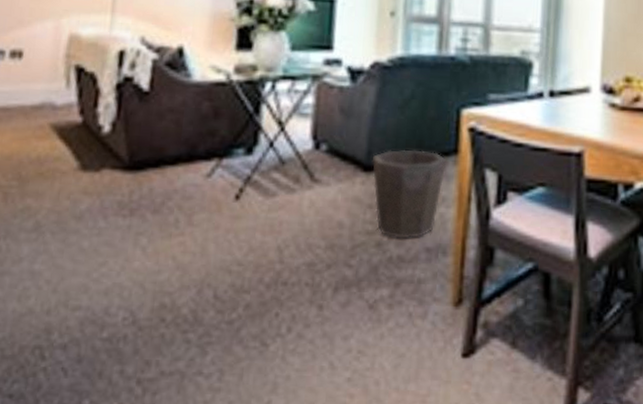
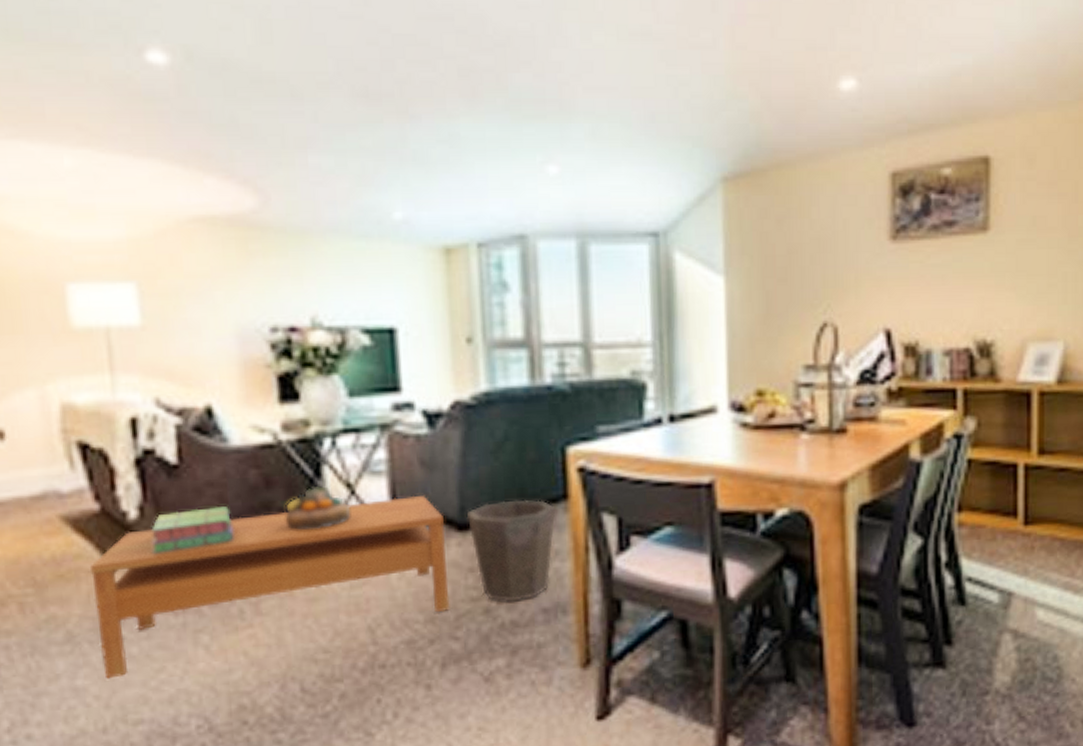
coffee table: none [57,137,354,267] -> present [90,496,450,679]
stack of books: none [115,129,183,164] -> present [151,506,235,554]
decorative bowl: none [225,120,279,157] -> present [285,485,351,530]

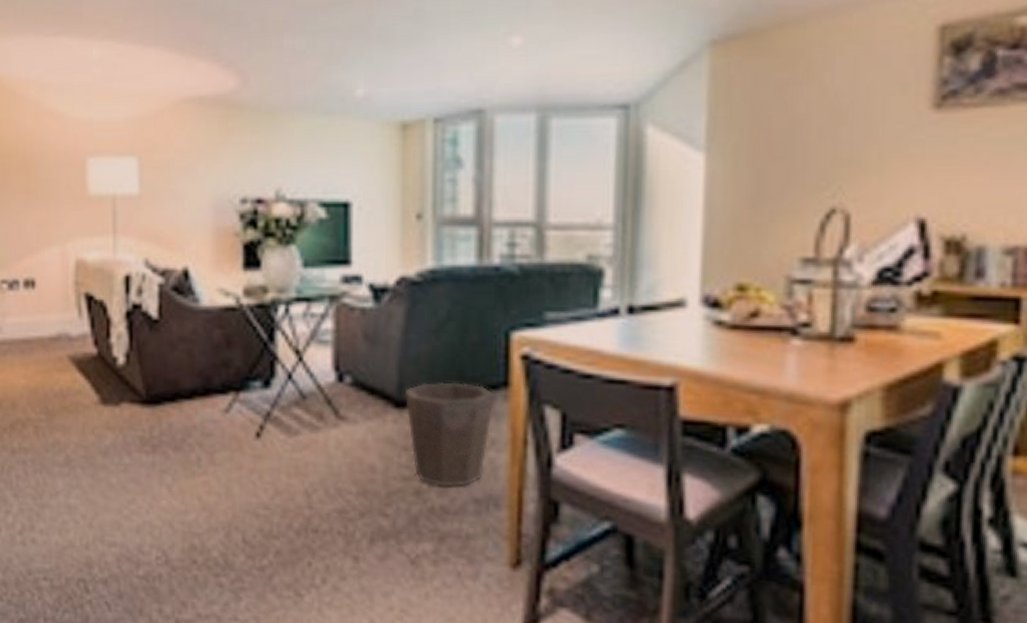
coffee table: present [90,496,450,679] -> none [87,368,383,503]
stack of books: present [151,506,235,554] -> none [133,361,198,398]
decorative bowl: present [285,485,351,530] -> none [240,349,298,391]

